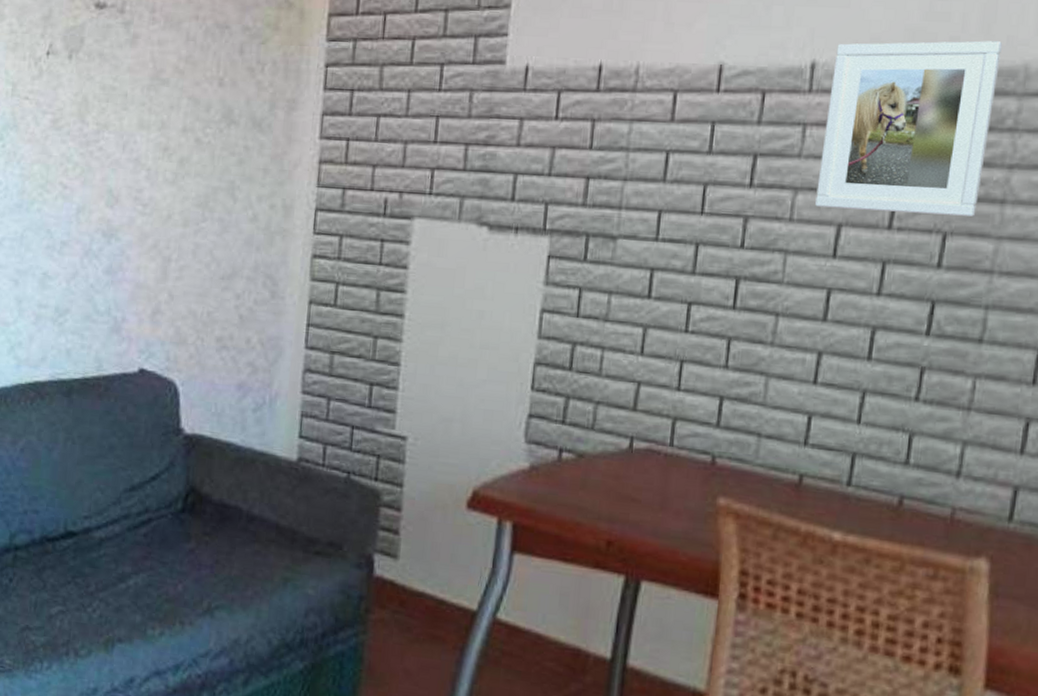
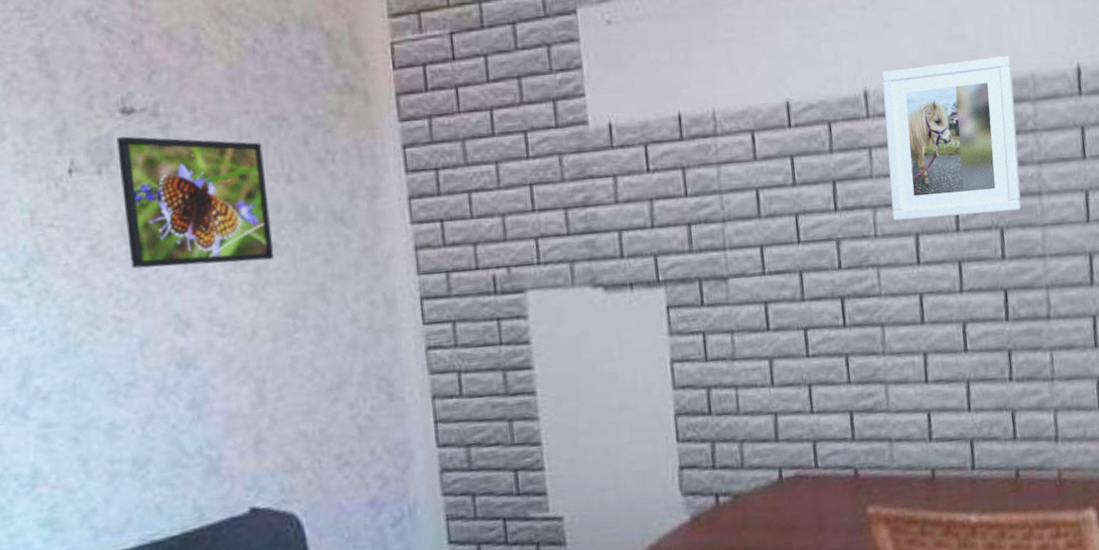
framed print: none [81,27,204,153] -> present [116,136,275,269]

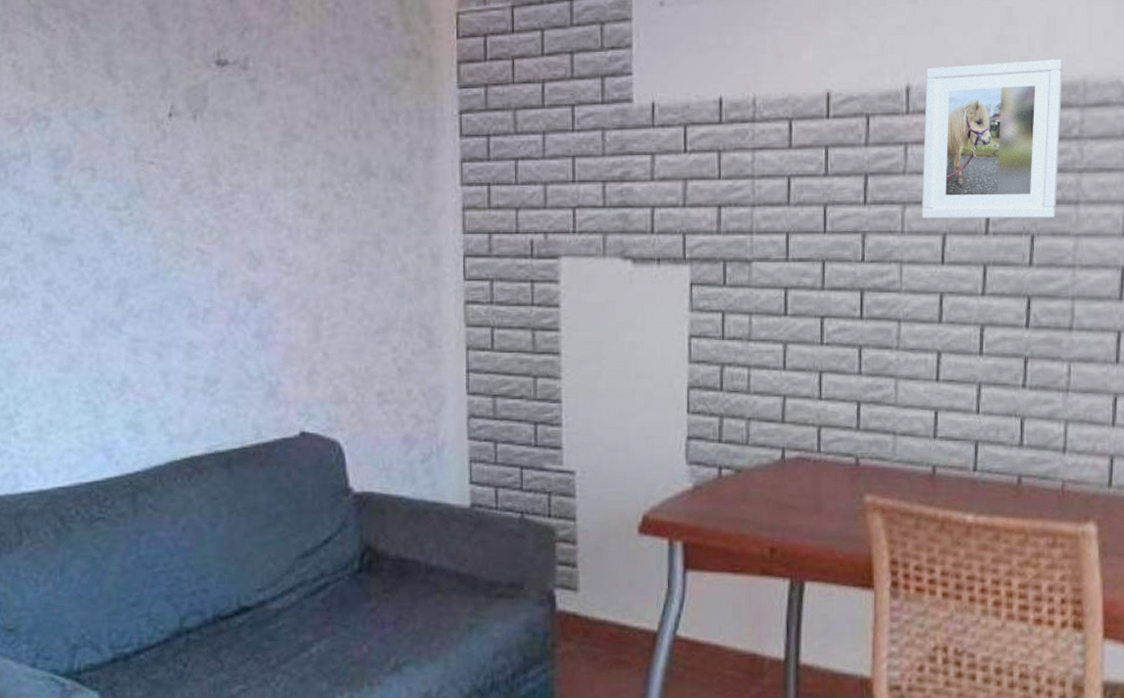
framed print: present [116,136,275,269] -> none [211,86,338,209]

